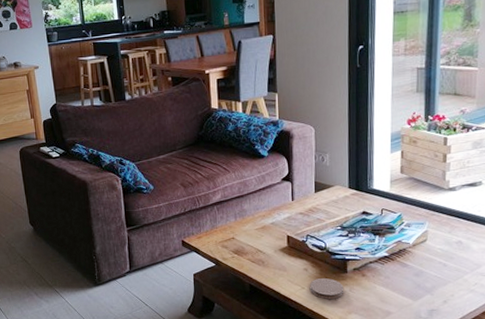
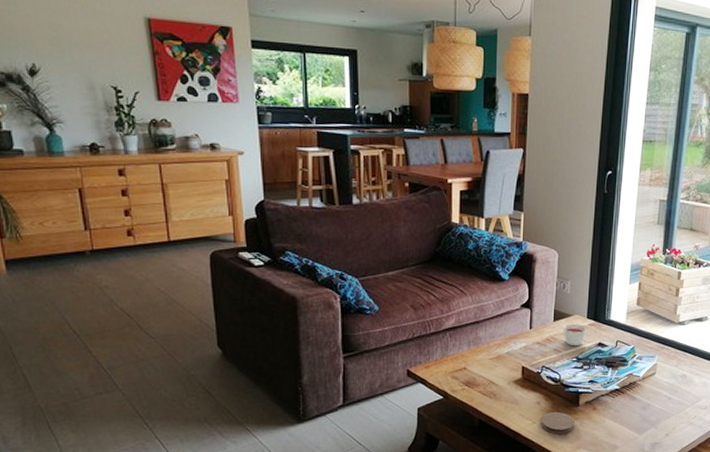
candle: none [325,193,349,216] -> present [563,323,586,347]

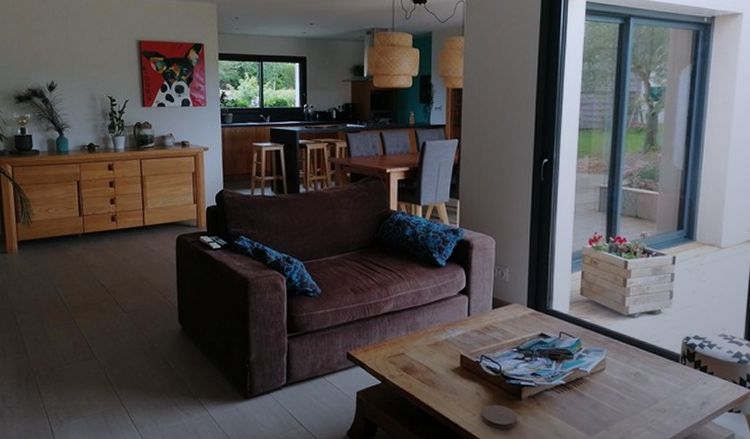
candle: present [563,323,586,347] -> none [502,312,526,336]

